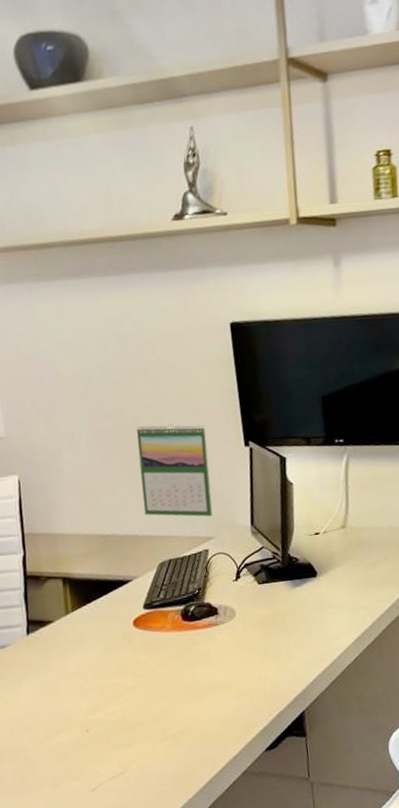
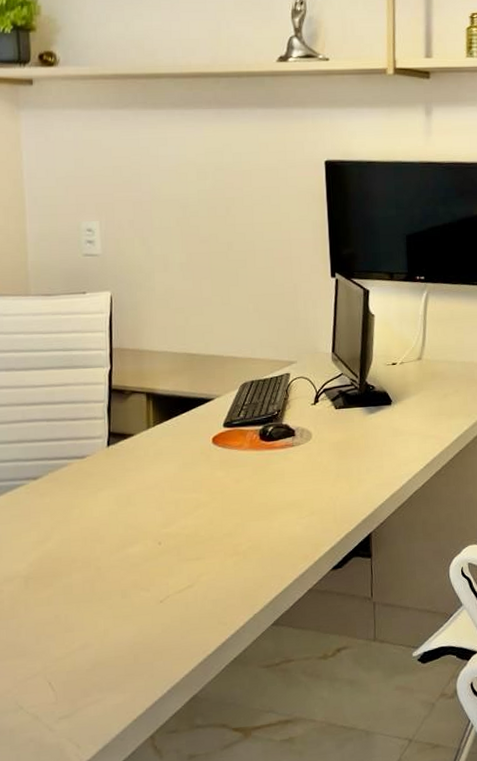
calendar: present [137,424,213,517] -> none [228,251,297,342]

